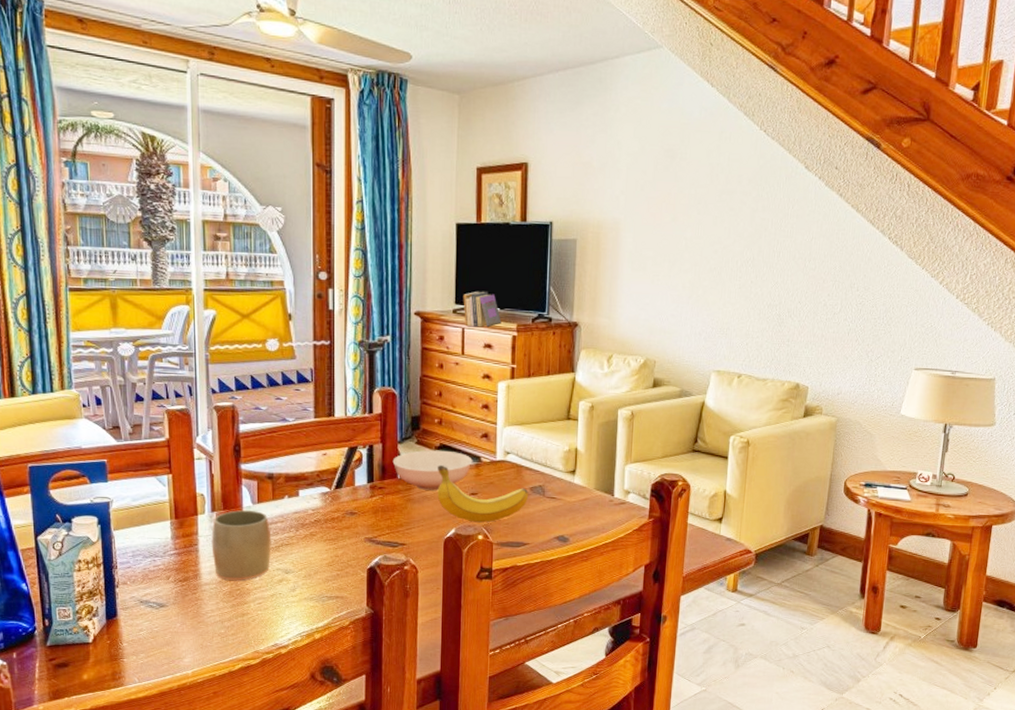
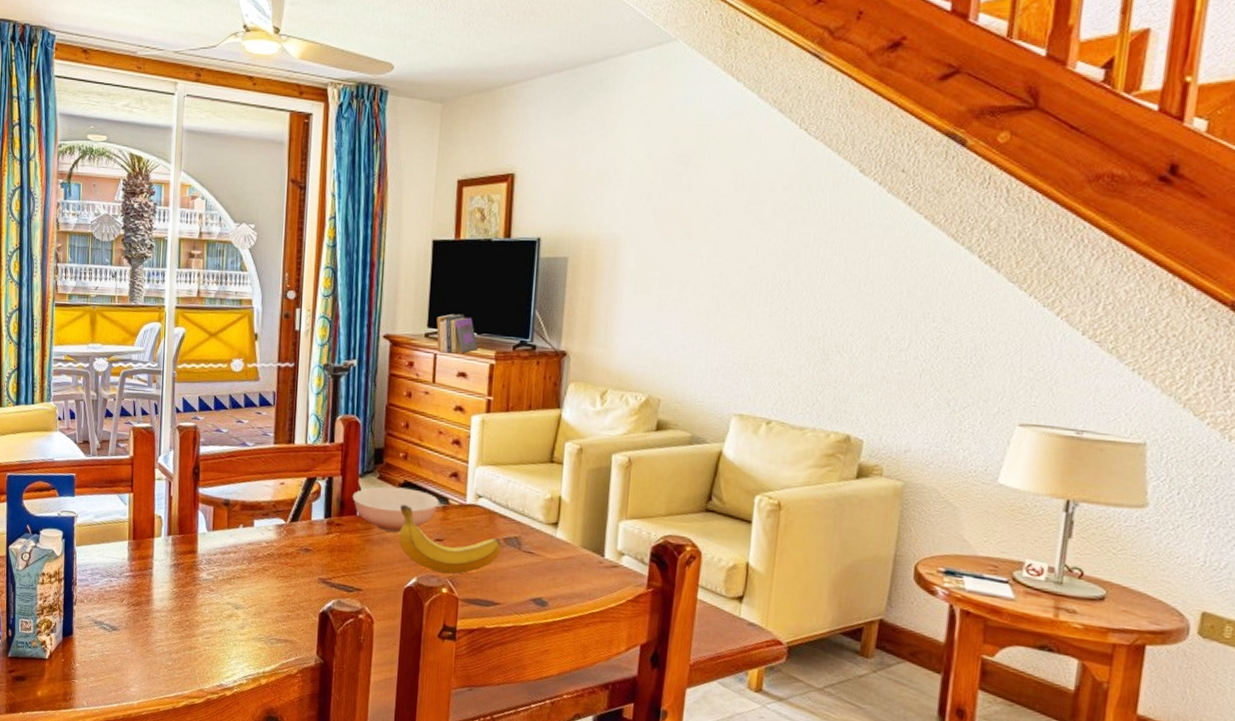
mug: present [211,510,272,580] -> none [165,536,224,611]

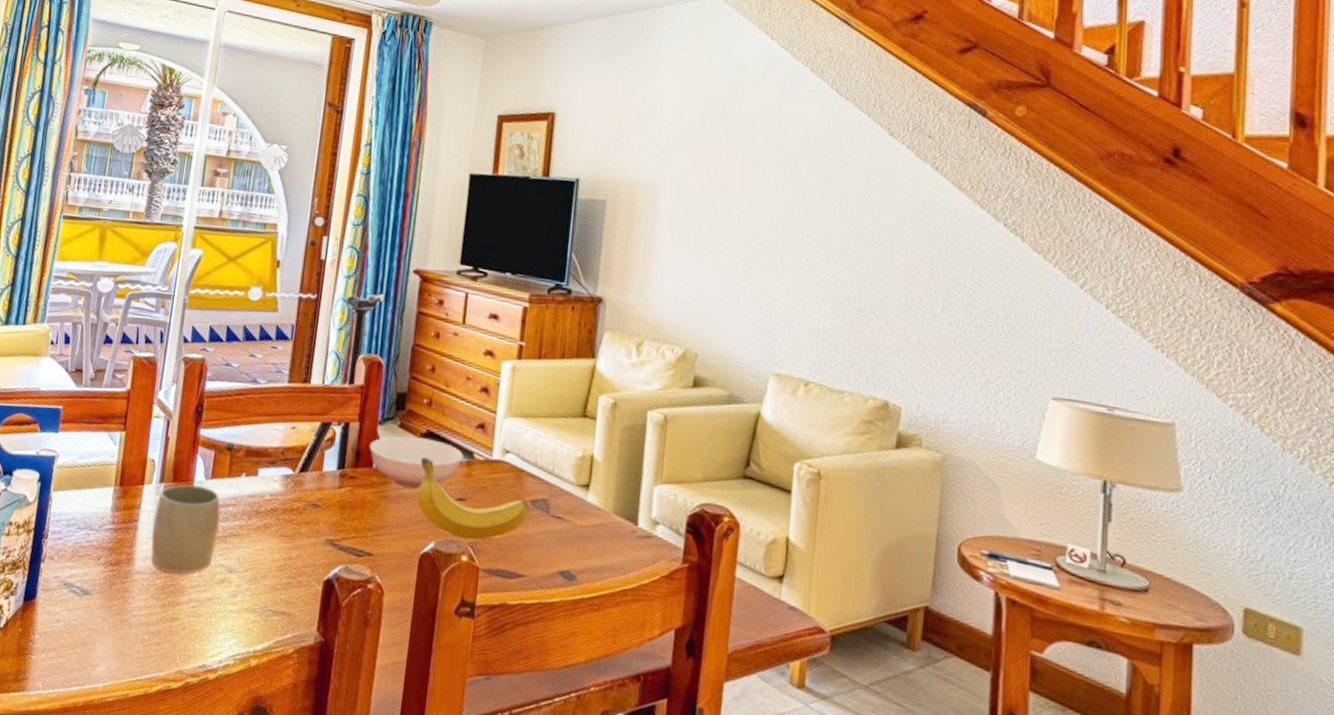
mug: none [165,536,224,611] -> present [151,484,220,574]
books: present [436,314,478,354] -> none [469,251,512,295]

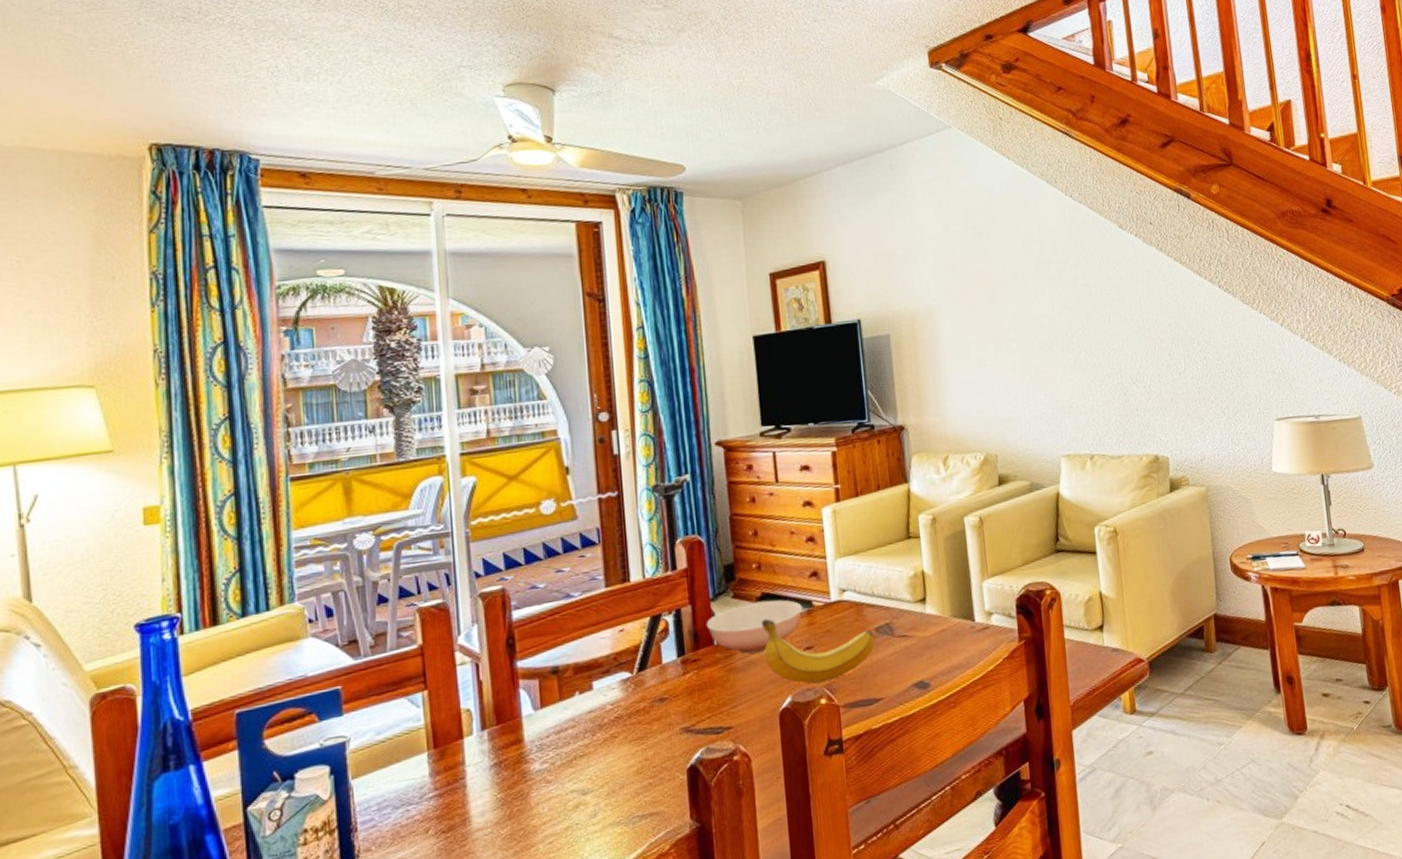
mug: present [151,484,220,574] -> none [482,718,562,819]

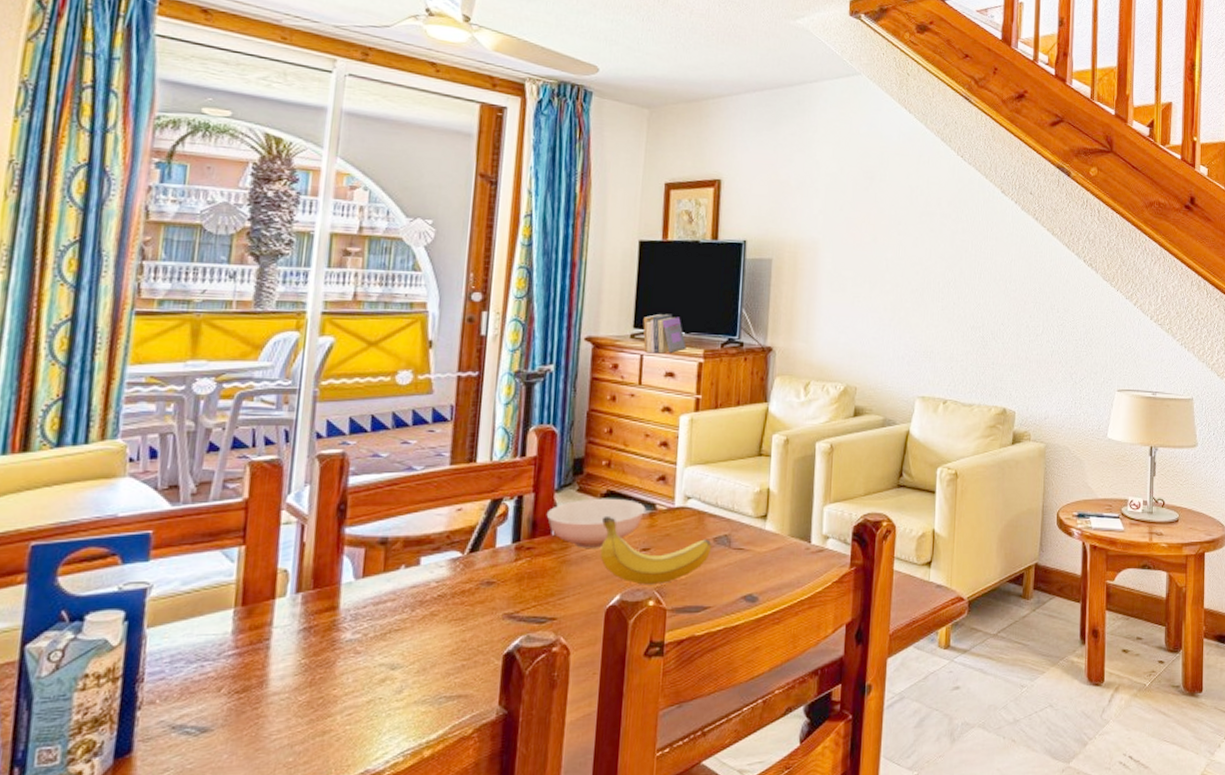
books: none [769,406,817,450] -> present [643,313,687,354]

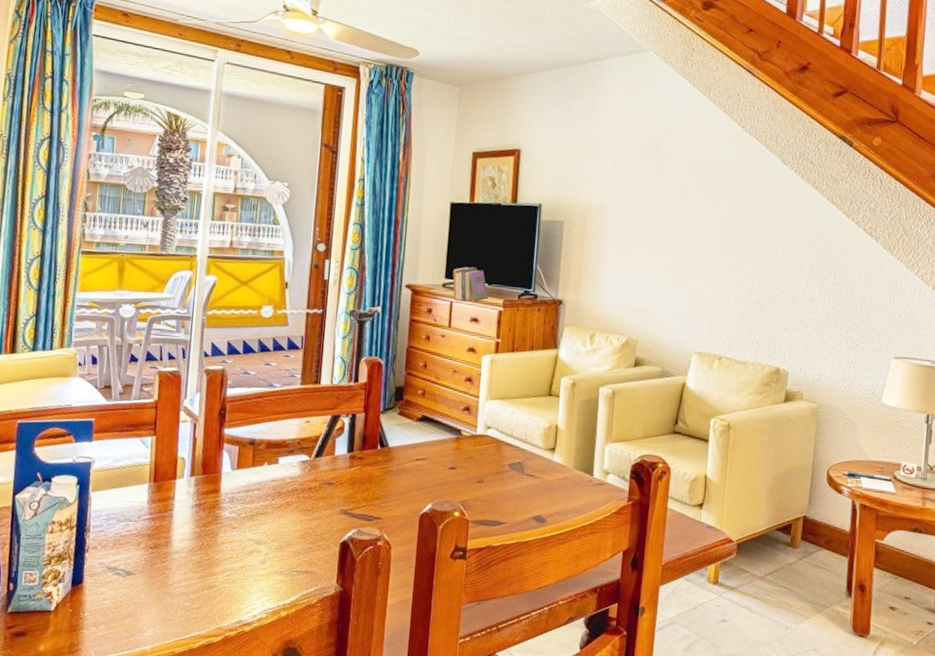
bowl: present [546,498,646,548] -> none [374,421,453,463]
fruit: present [600,515,712,584] -> none [416,436,508,498]

